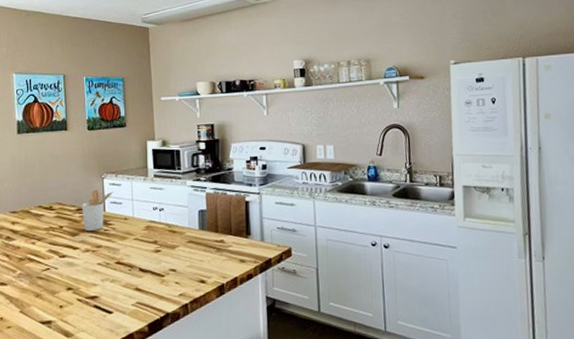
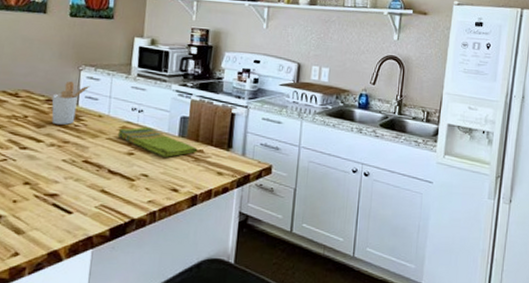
dish towel: none [143,224,219,251] -> present [117,127,198,157]

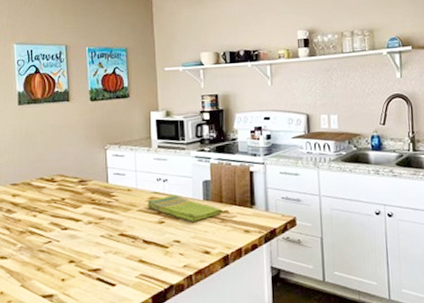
utensil holder: present [51,81,91,125] -> none [84,160,117,203]

